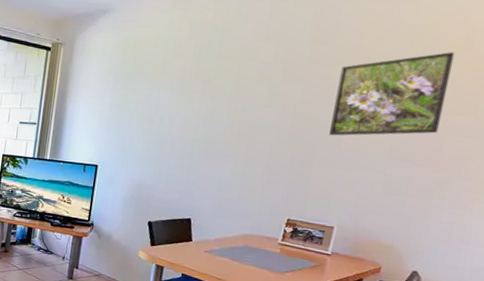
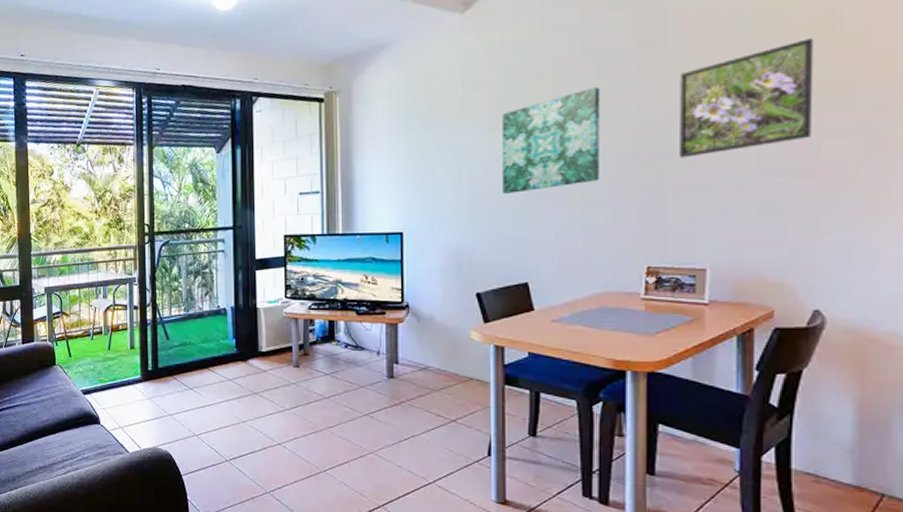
wall art: none [183,68,276,146] -> present [502,86,601,194]

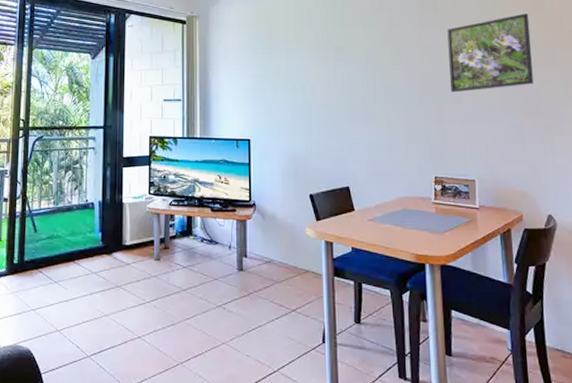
wall art: present [502,86,601,194] -> none [325,33,397,111]

